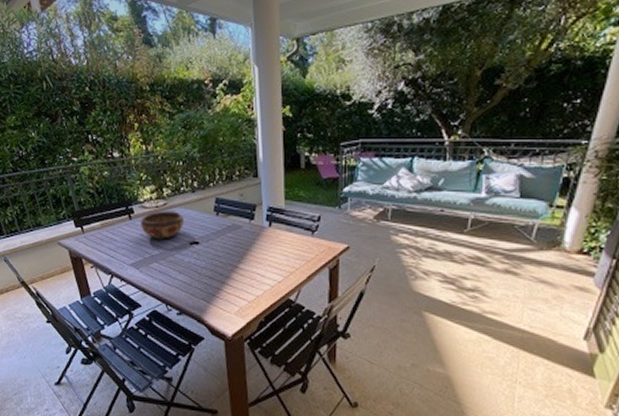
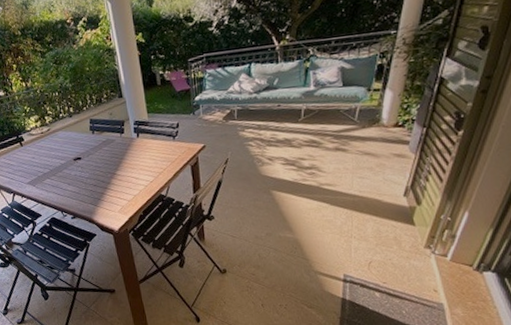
decorative bowl: present [140,211,184,239] -> none [30,134,67,160]

